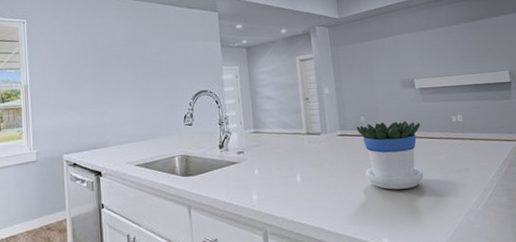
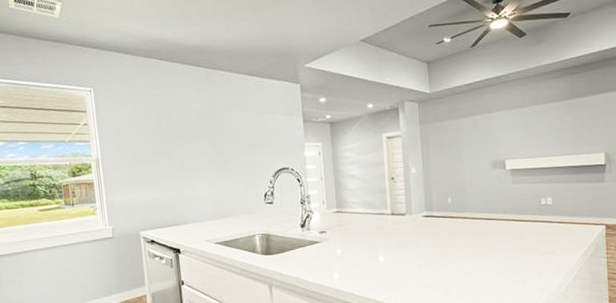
flowerpot: present [356,120,423,190] -> none [442,202,508,271]

